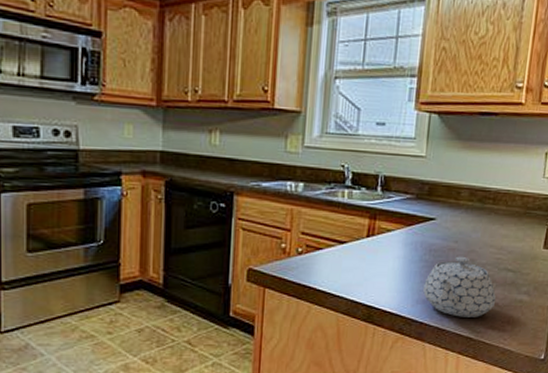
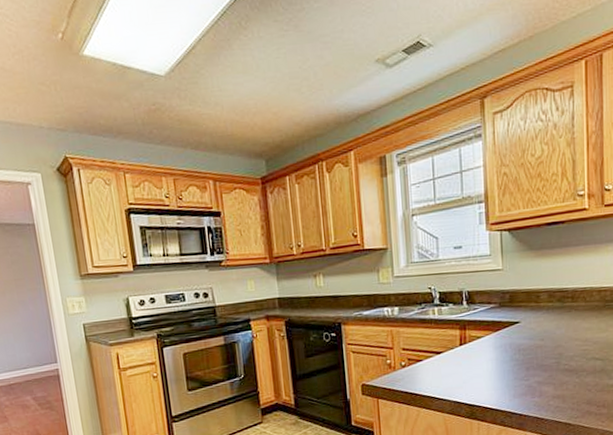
teapot: present [423,256,496,317] -> none [518,351,589,406]

